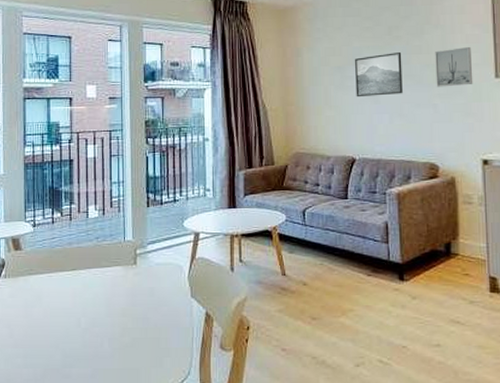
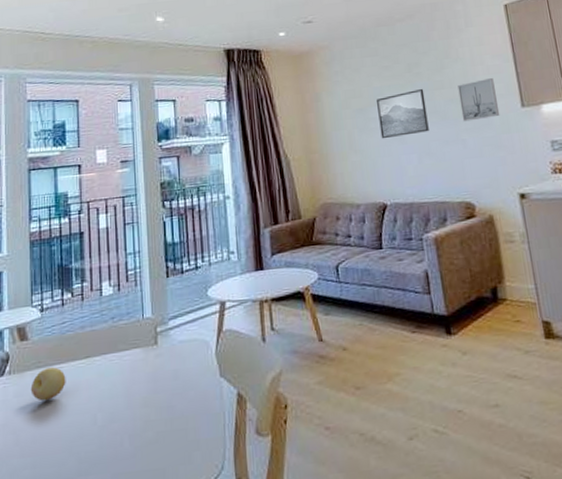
fruit: none [23,275,55,303] -> present [30,367,66,401]

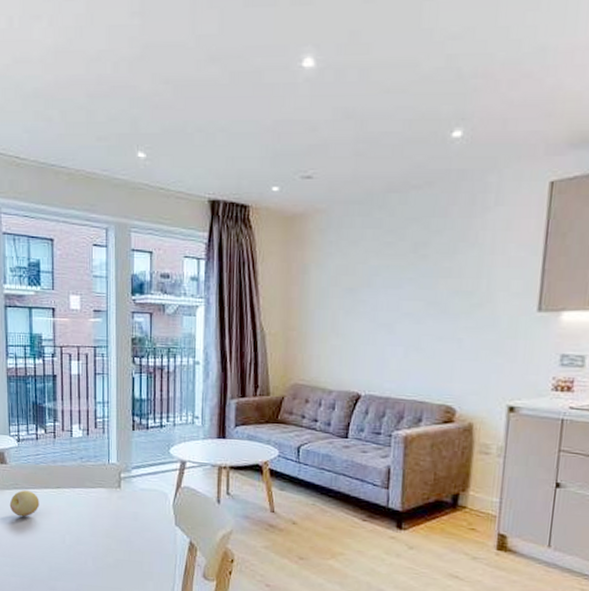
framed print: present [377,88,429,139] -> none [368,273,427,326]
wall art: present [458,77,500,122] -> none [464,271,513,319]

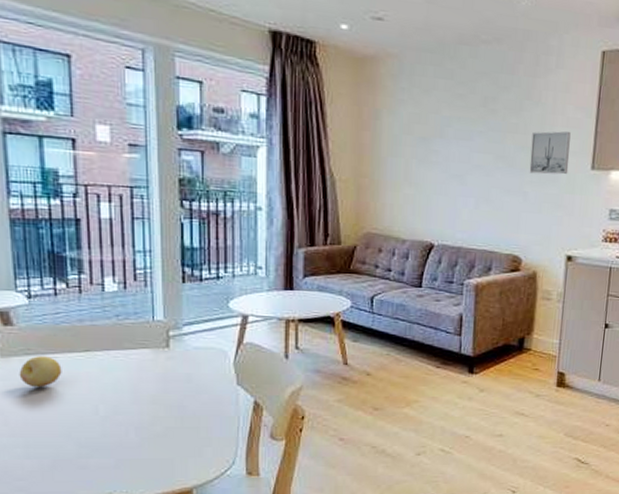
wall art: none [464,271,513,319] -> present [529,131,571,175]

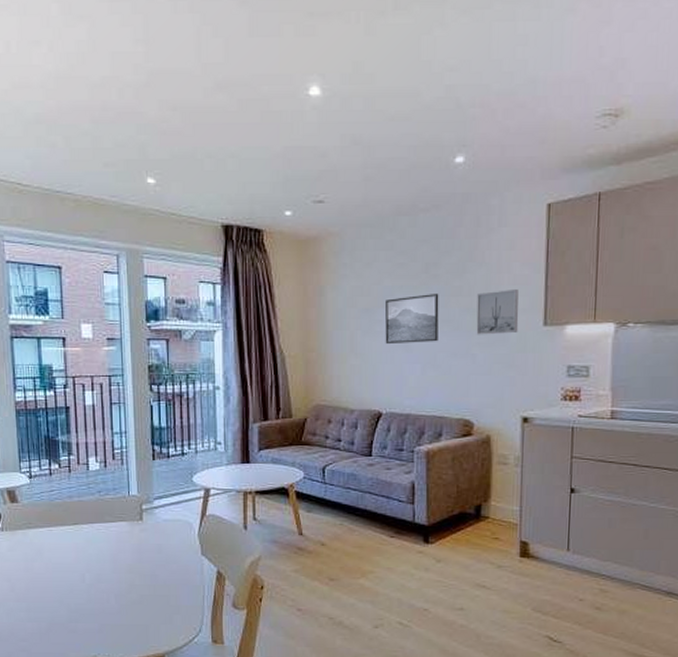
fruit: present [19,356,62,388] -> none [22,529,56,557]
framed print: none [440,128,496,177] -> present [385,293,439,345]

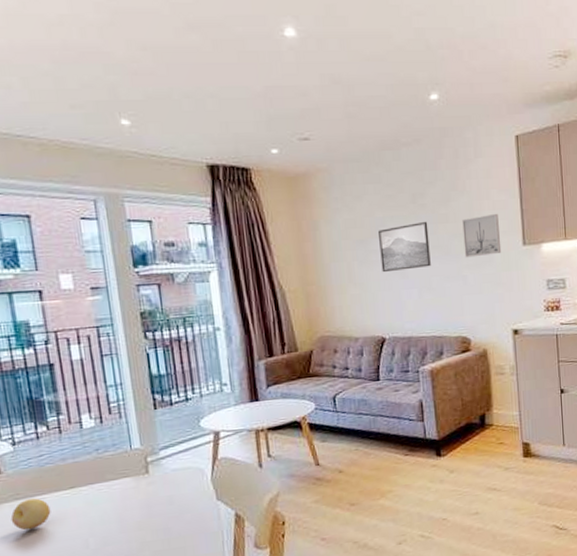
fruit: none [22,529,56,557] -> present [10,498,51,530]

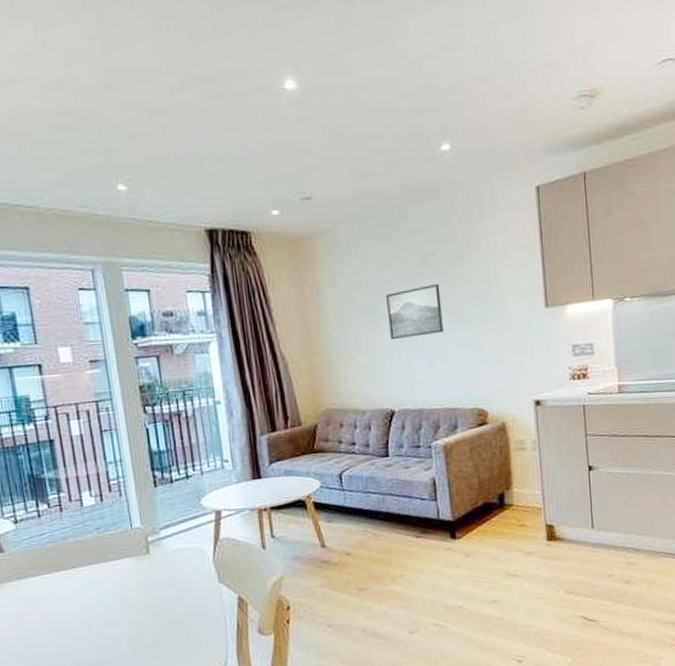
fruit: present [10,498,51,530] -> none [13,578,53,611]
wall art: present [462,213,502,258] -> none [477,272,522,322]

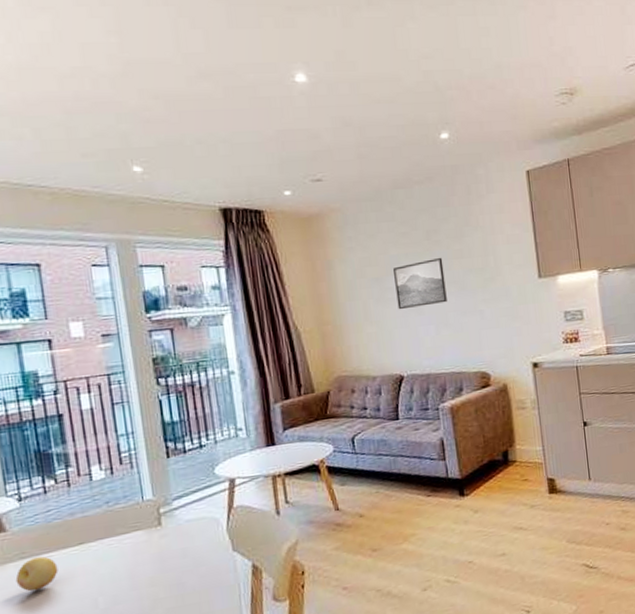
fruit: none [13,578,53,611] -> present [15,556,58,592]

